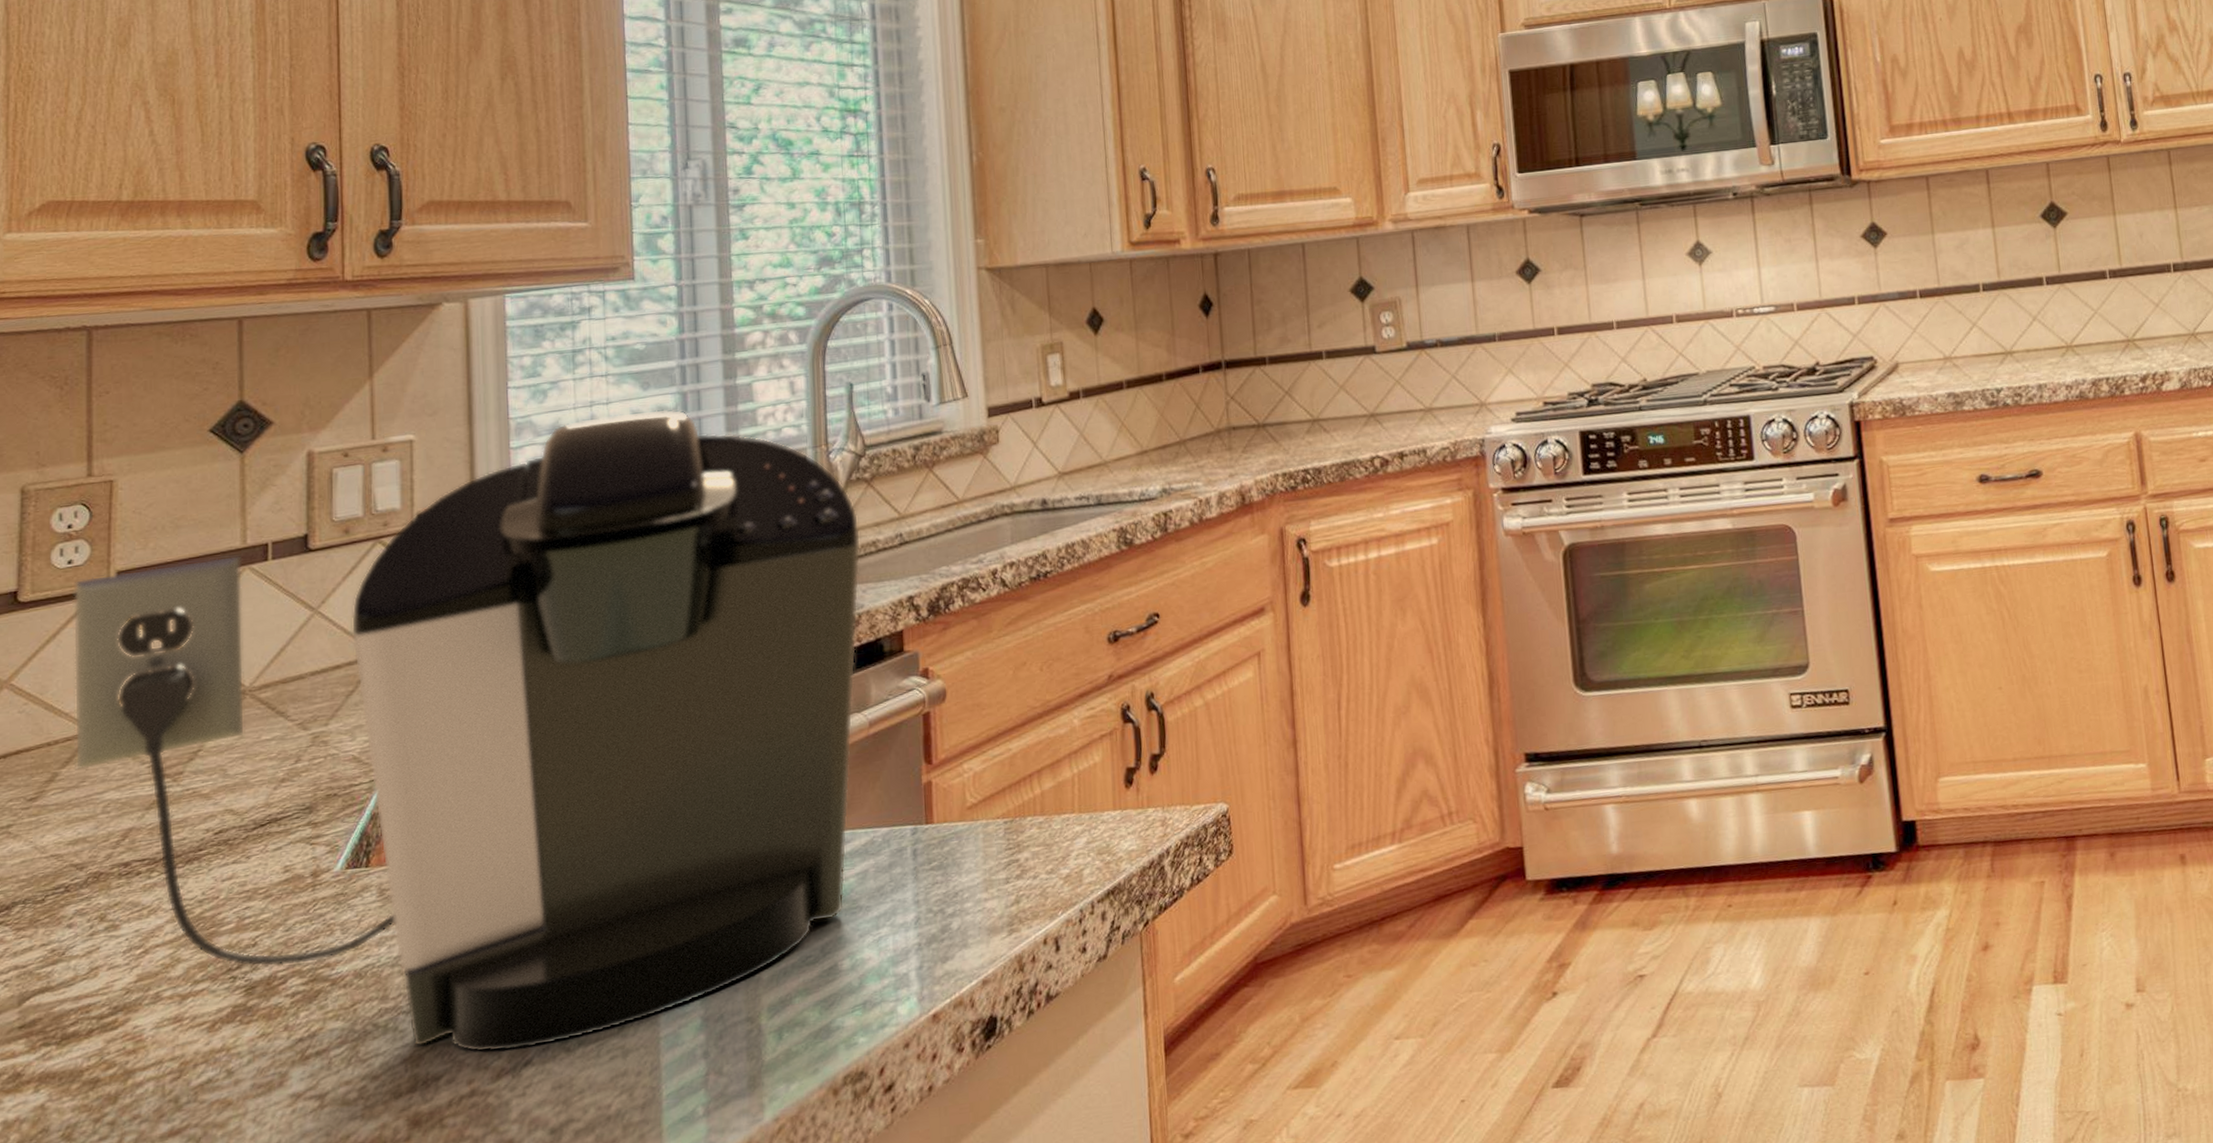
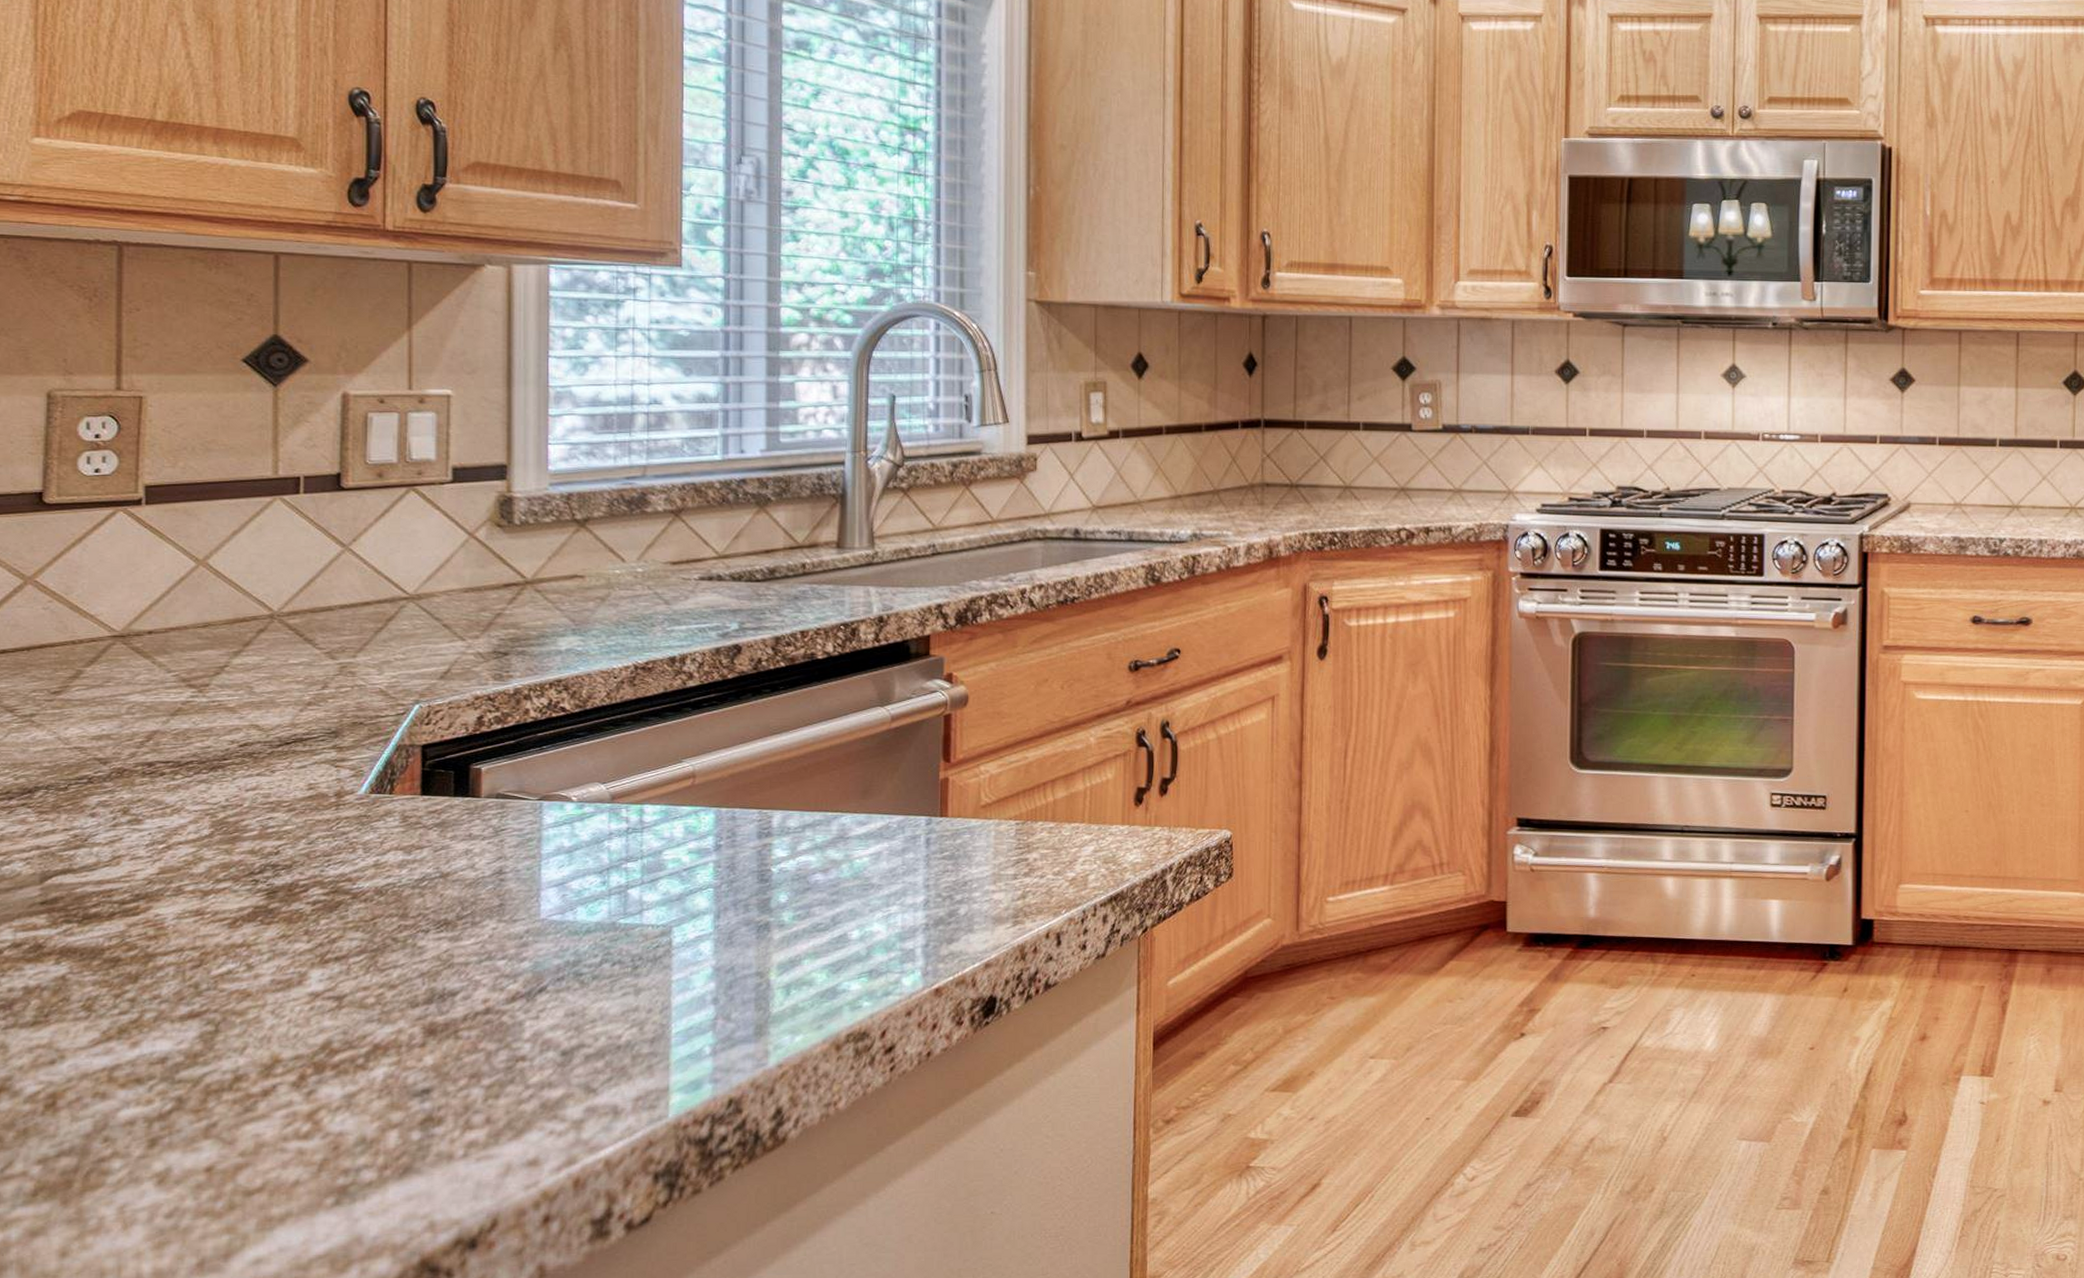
coffee maker: present [73,409,861,1053] -> none [100,395,894,977]

